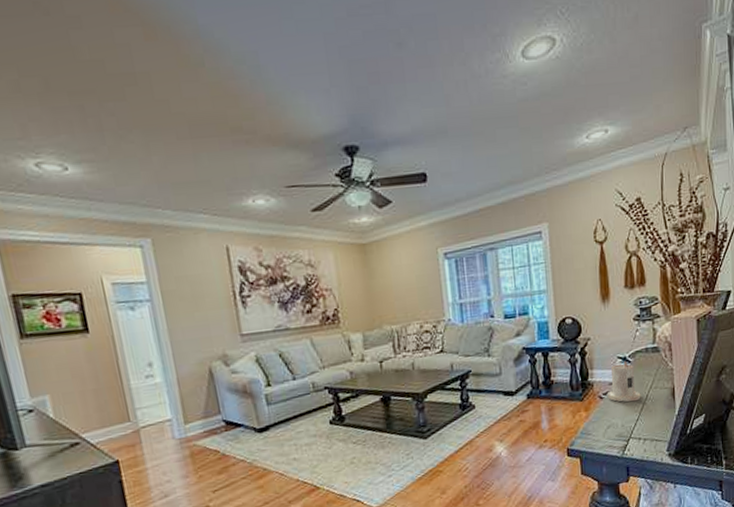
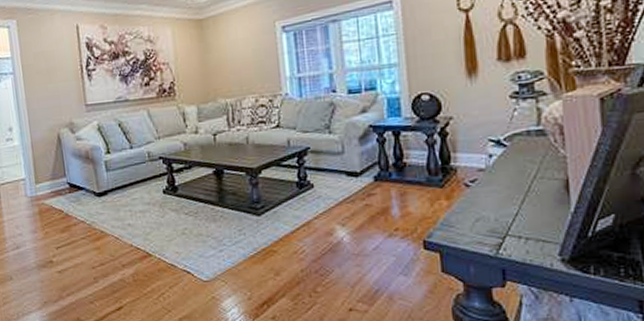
candle: present [607,360,641,402] -> none [474,144,521,193]

